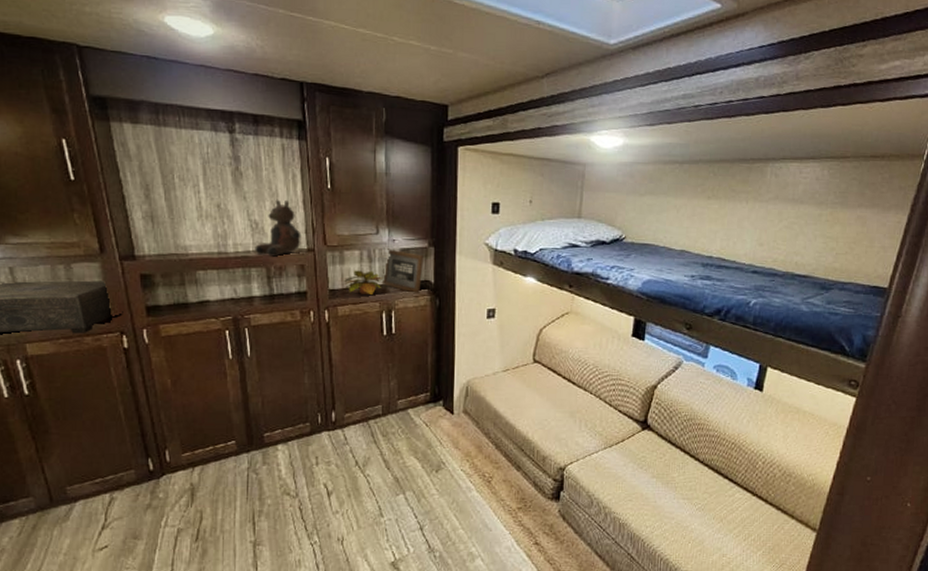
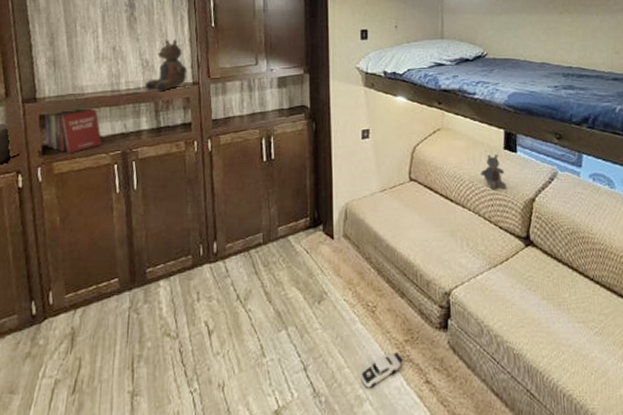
books: none [145,270,211,317] -> present [44,108,102,154]
plant: present [344,270,383,296] -> none [226,99,262,123]
picture frame: present [383,249,424,295] -> none [262,78,300,120]
toy car: none [473,518,515,547] -> present [360,352,403,388]
stuffed animal: none [606,341,631,376] -> present [481,154,507,190]

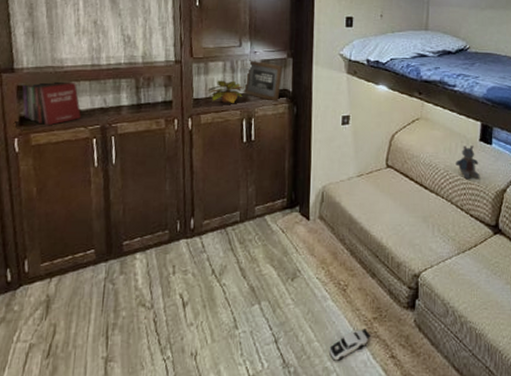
teddy bear: present [145,39,188,92] -> none [126,15,170,68]
plant: none [226,99,262,123] -> present [207,80,244,104]
picture frame: none [262,78,300,120] -> present [244,60,283,103]

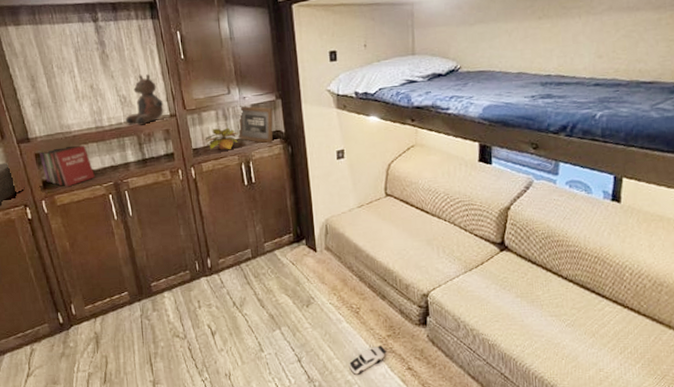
teddy bear: none [126,15,170,68] -> present [125,73,164,126]
stuffed animal: present [456,145,480,180] -> none [455,167,482,201]

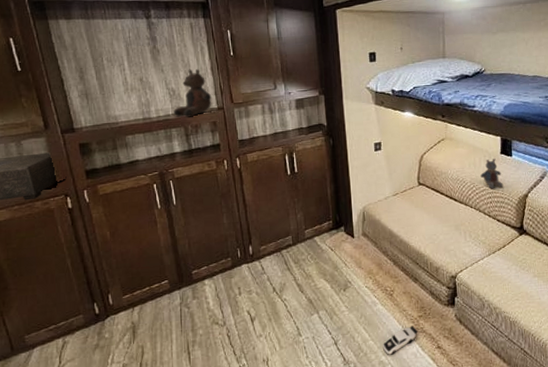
books: present [38,144,95,187] -> none [83,135,140,177]
plant: present [204,127,239,150] -> none [250,120,283,142]
picture frame: present [237,105,273,145] -> none [282,100,316,137]
stuffed animal: none [455,167,482,201] -> present [480,159,504,190]

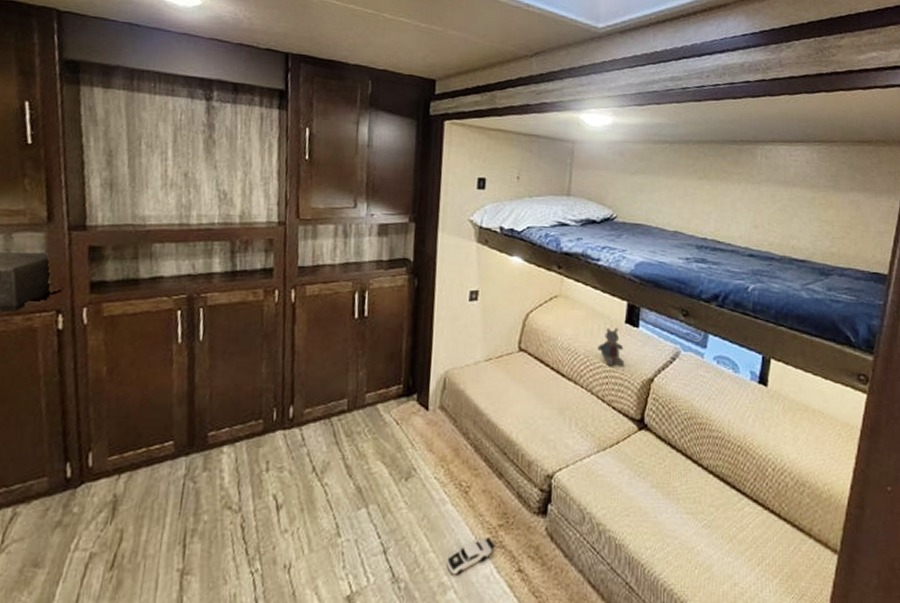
teddy bear: present [173,68,212,117] -> none [220,169,273,230]

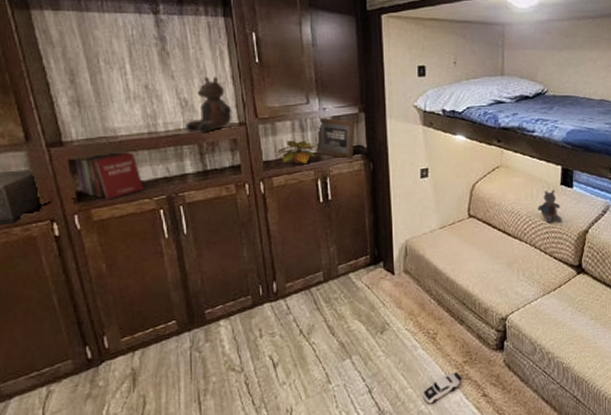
books: none [94,242,165,294] -> present [73,152,144,200]
teddy bear: none [220,169,273,230] -> present [186,76,232,133]
plant: none [315,246,358,274] -> present [277,140,316,165]
picture frame: none [357,223,403,274] -> present [315,117,355,160]

